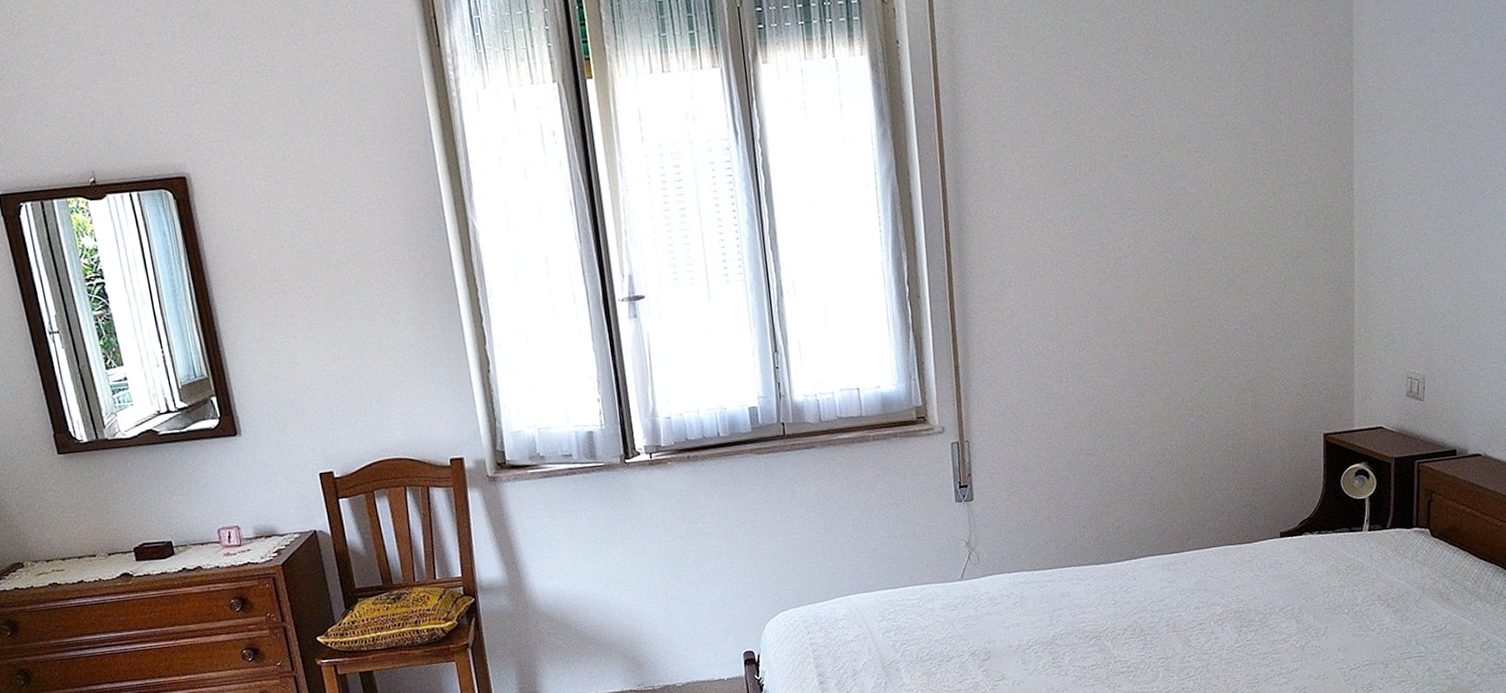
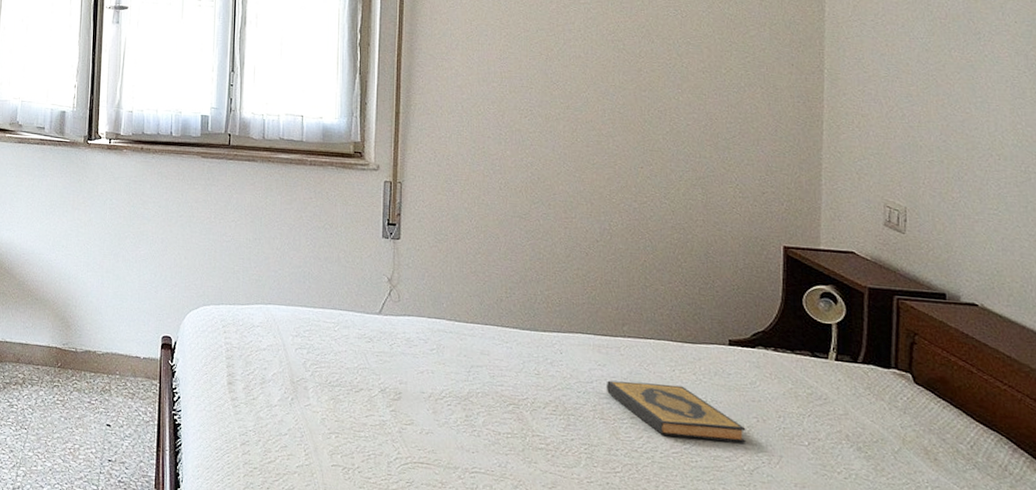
hardback book: none [1176,584,1297,633] -> present [606,380,746,443]

